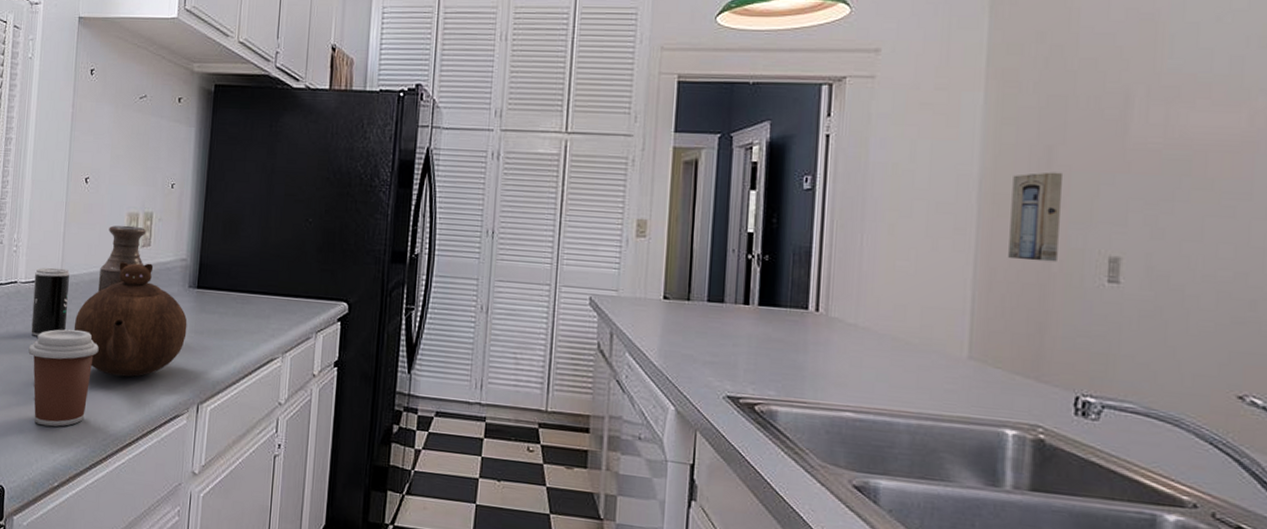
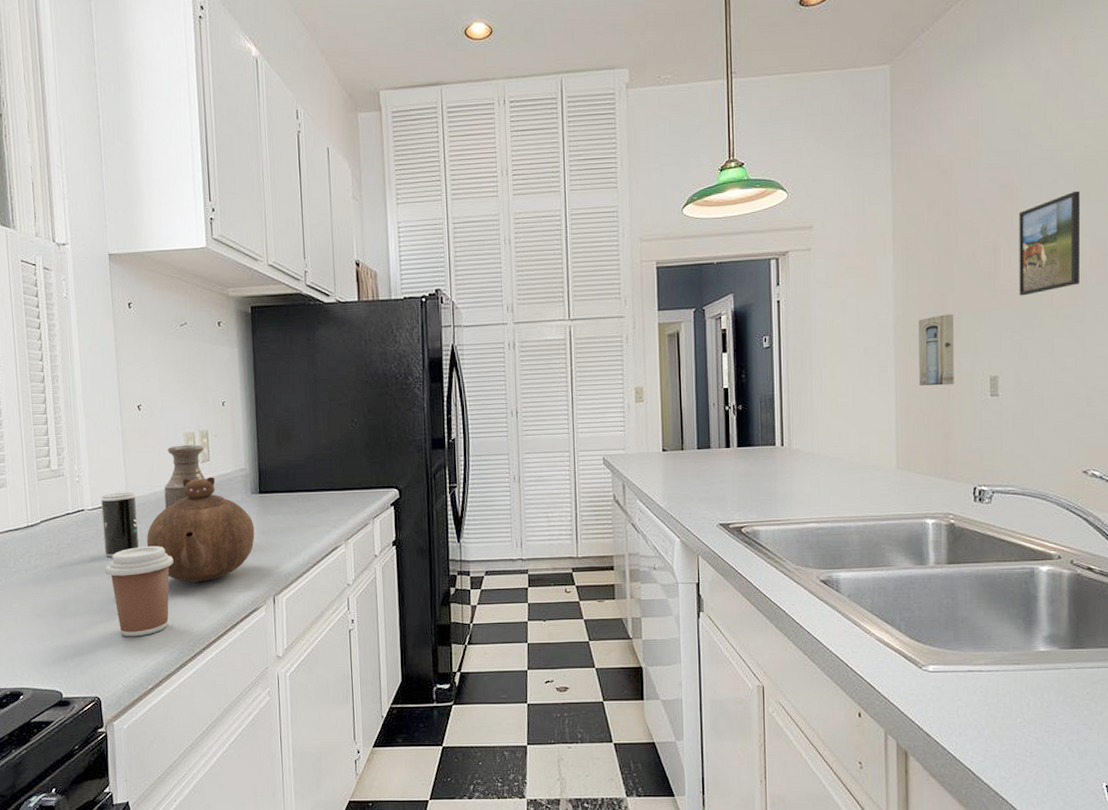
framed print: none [1158,32,1256,160] -> present [1019,190,1081,296]

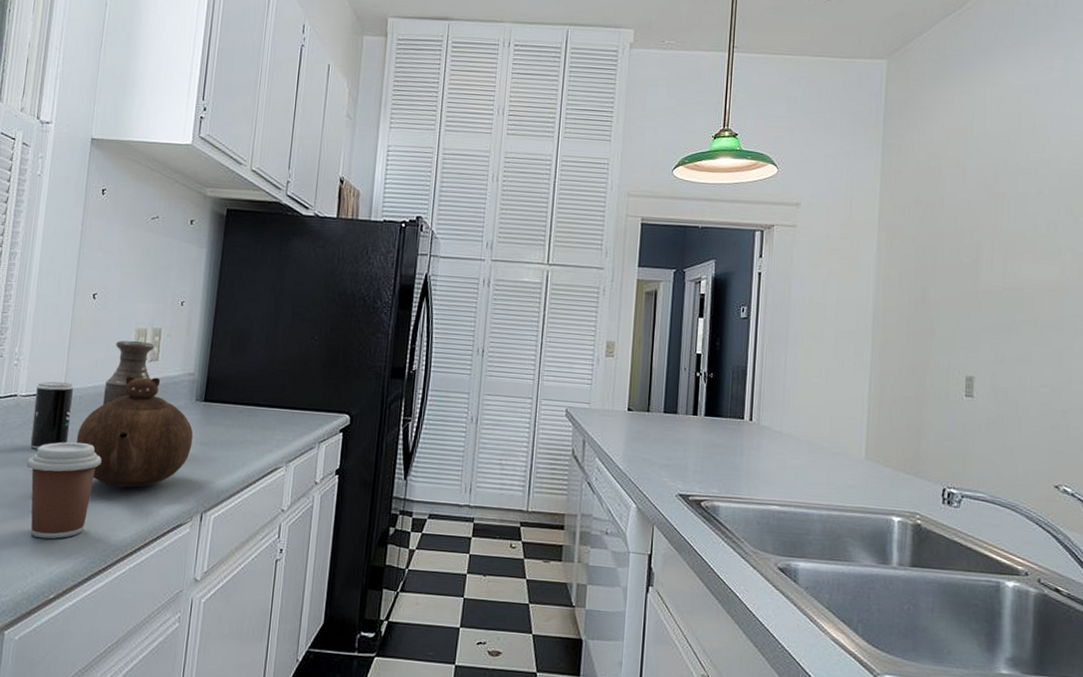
wall art: present [918,314,954,386] -> none [894,307,933,380]
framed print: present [1019,190,1081,296] -> none [1000,203,1065,300]

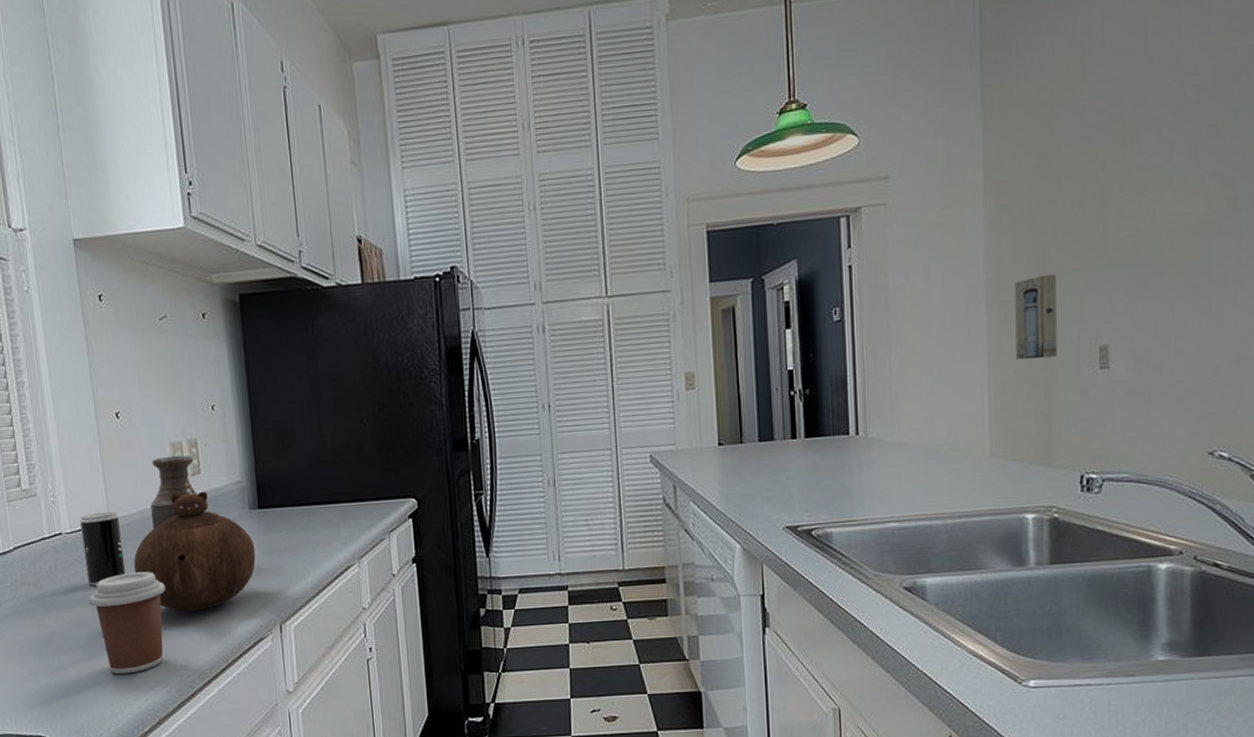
wall art: none [894,307,933,380] -> present [1015,273,1057,360]

